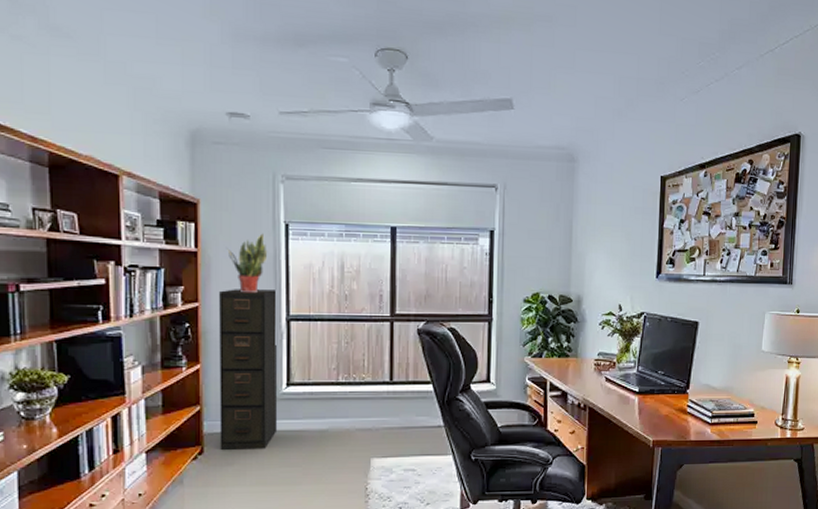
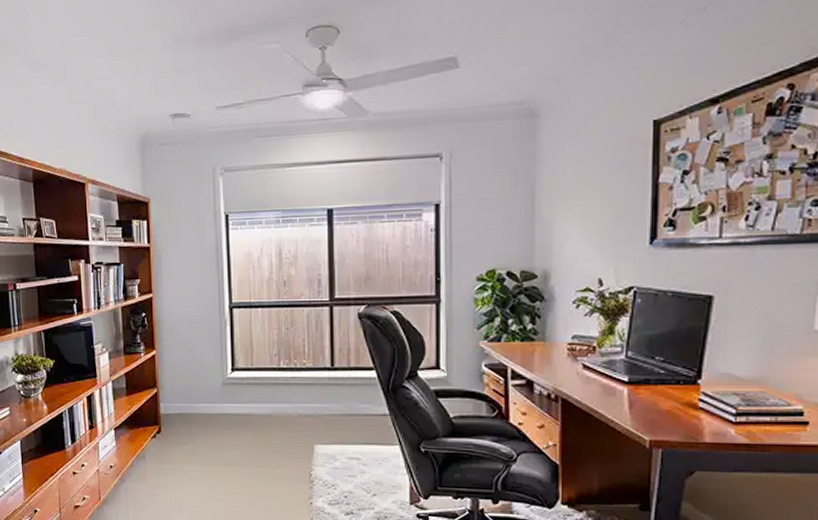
filing cabinet: present [219,289,278,450] -> none [170,279,225,431]
potted plant: present [225,233,268,292] -> none [173,225,211,282]

